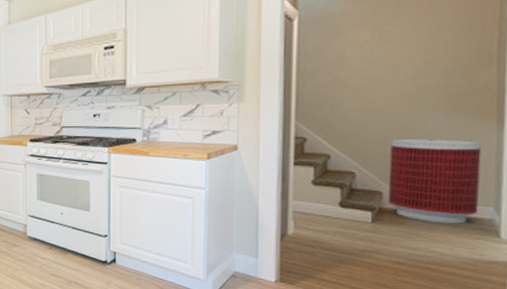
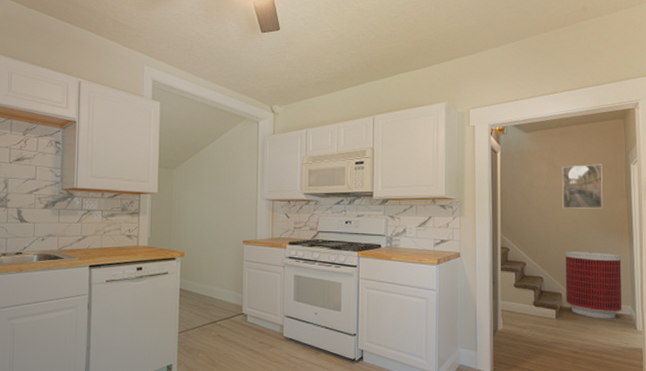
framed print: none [389,21,459,85] -> present [561,164,603,209]

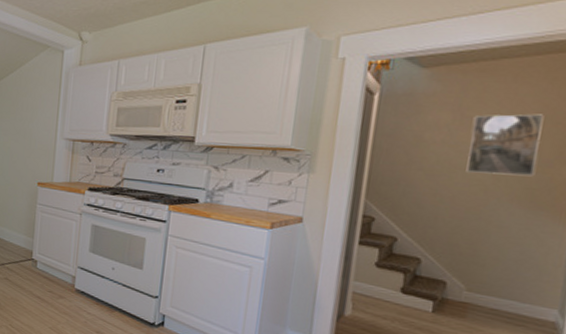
trash can: present [565,251,622,319] -> none [451,229,554,324]

